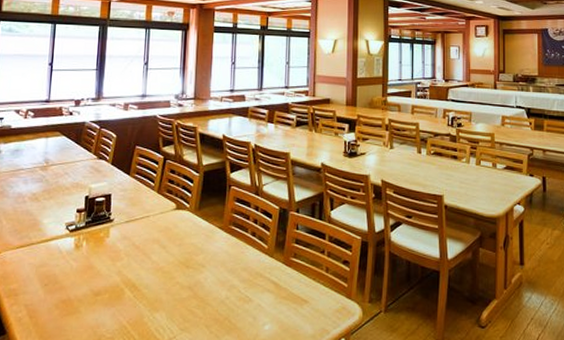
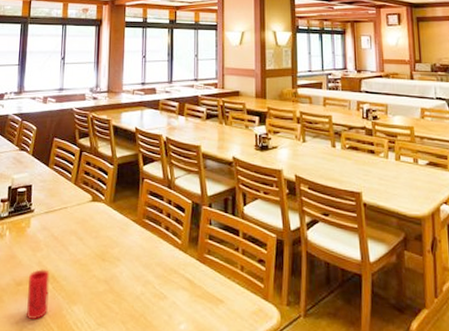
cup: none [105,278,130,328] -> present [27,269,50,319]

